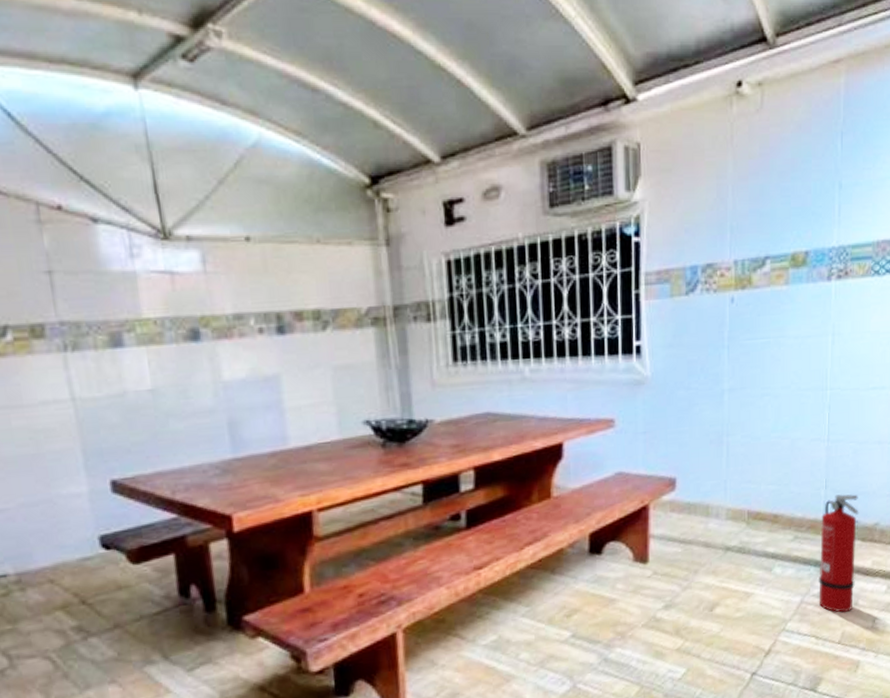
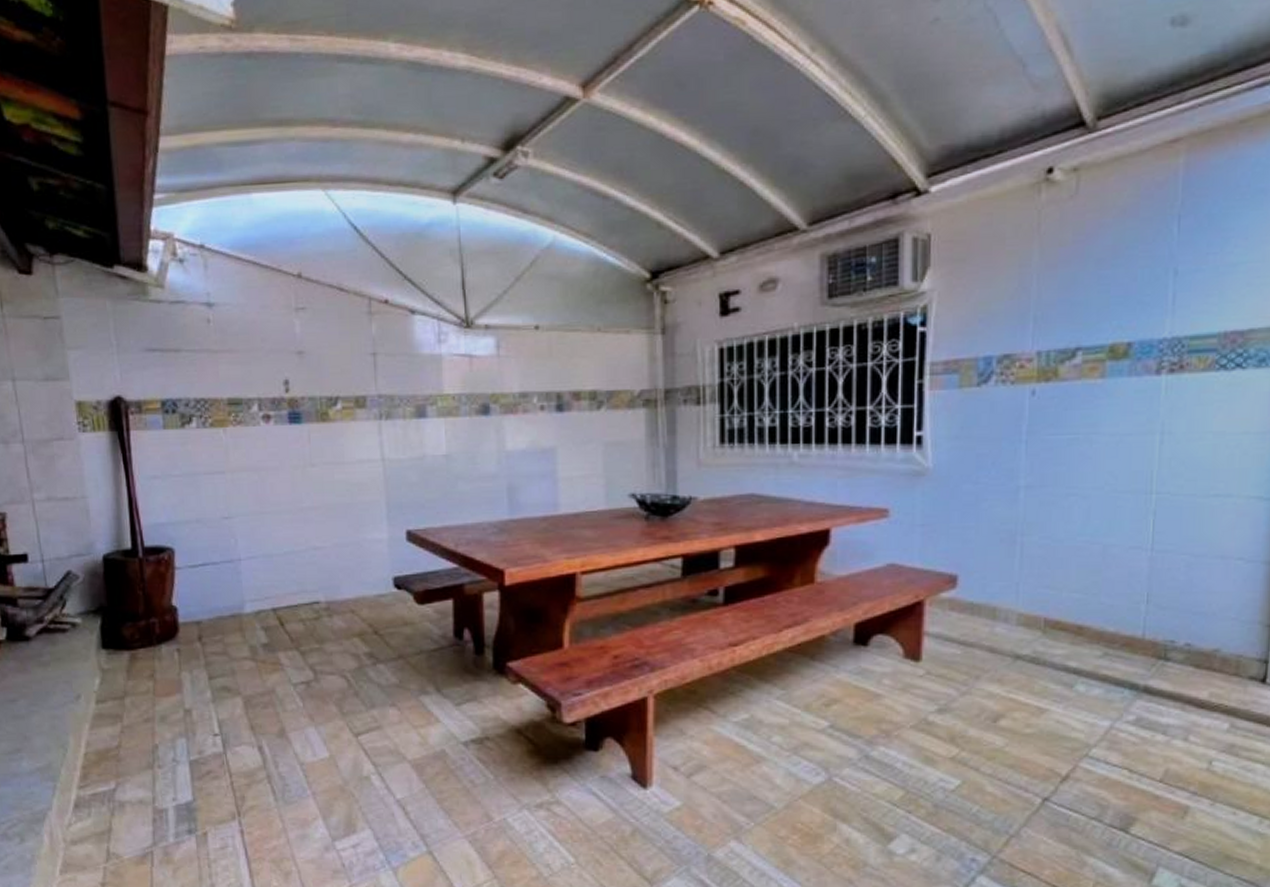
fire extinguisher: present [817,494,859,613] -> none [1133,611,1193,748]

